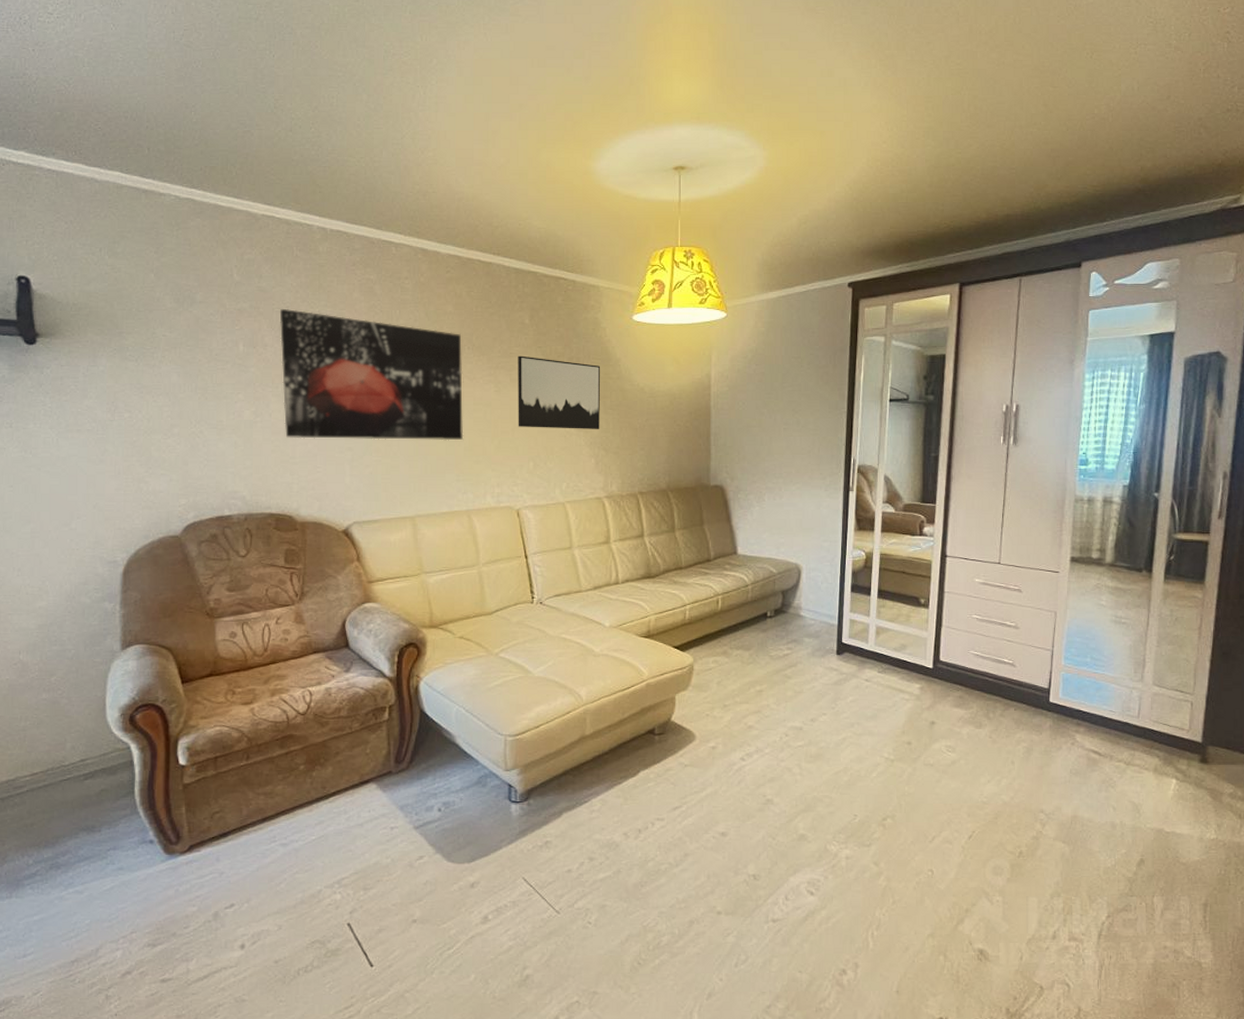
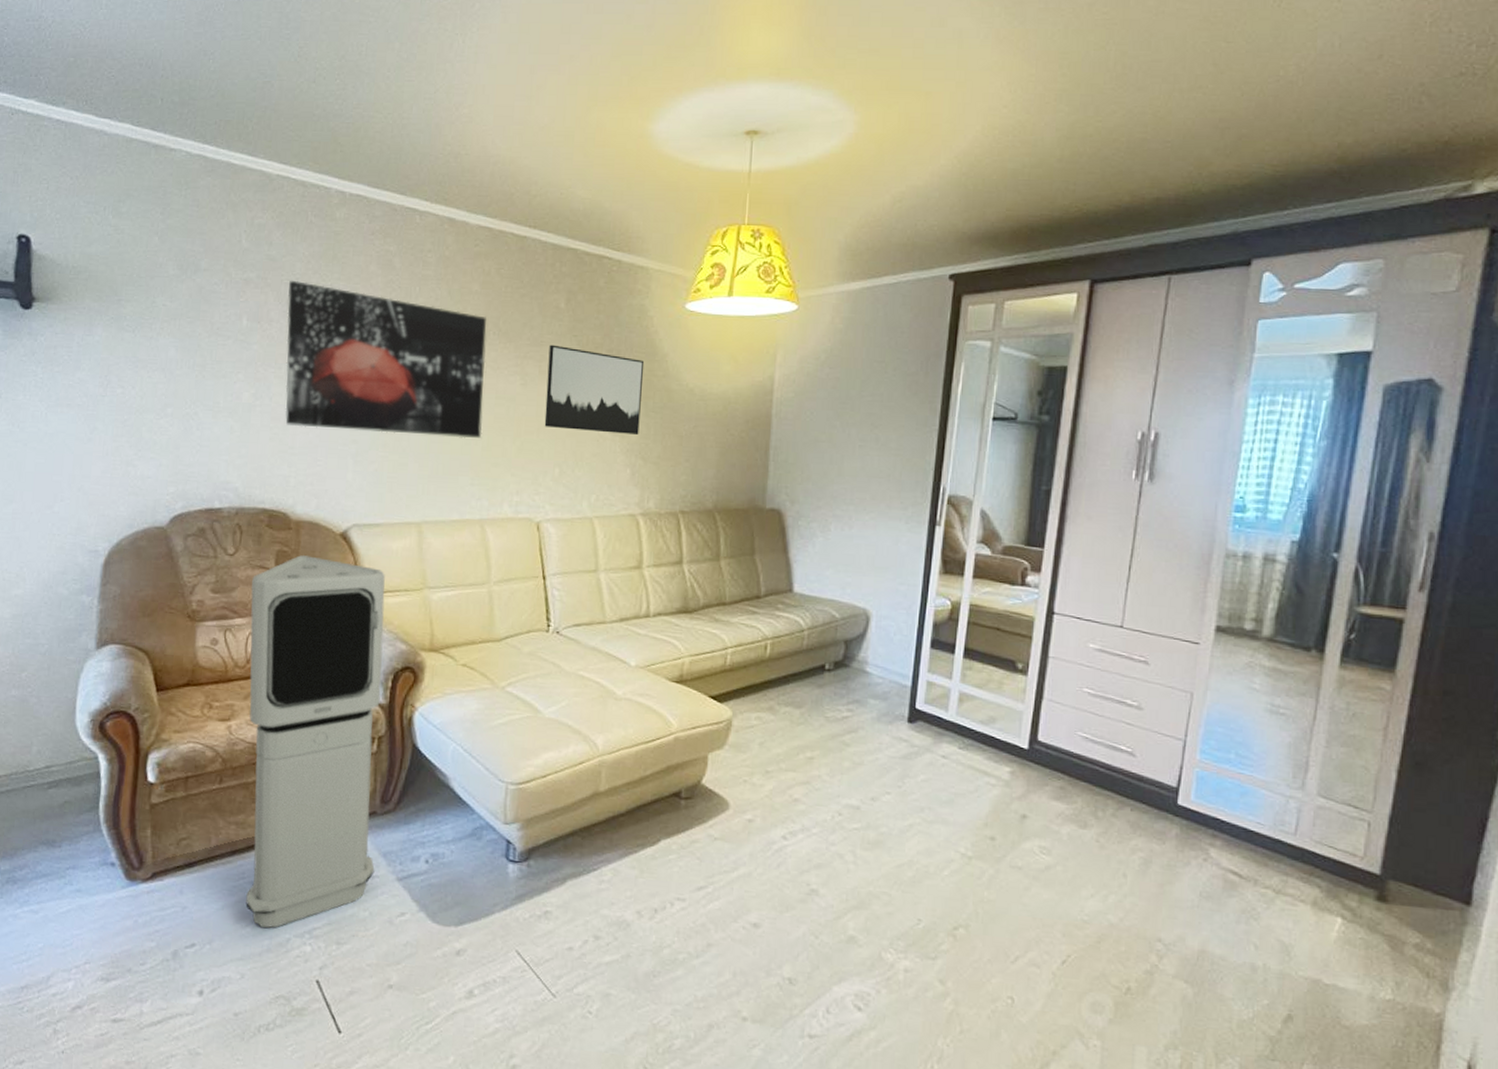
air purifier: none [263,552,394,883] -> present [246,555,385,929]

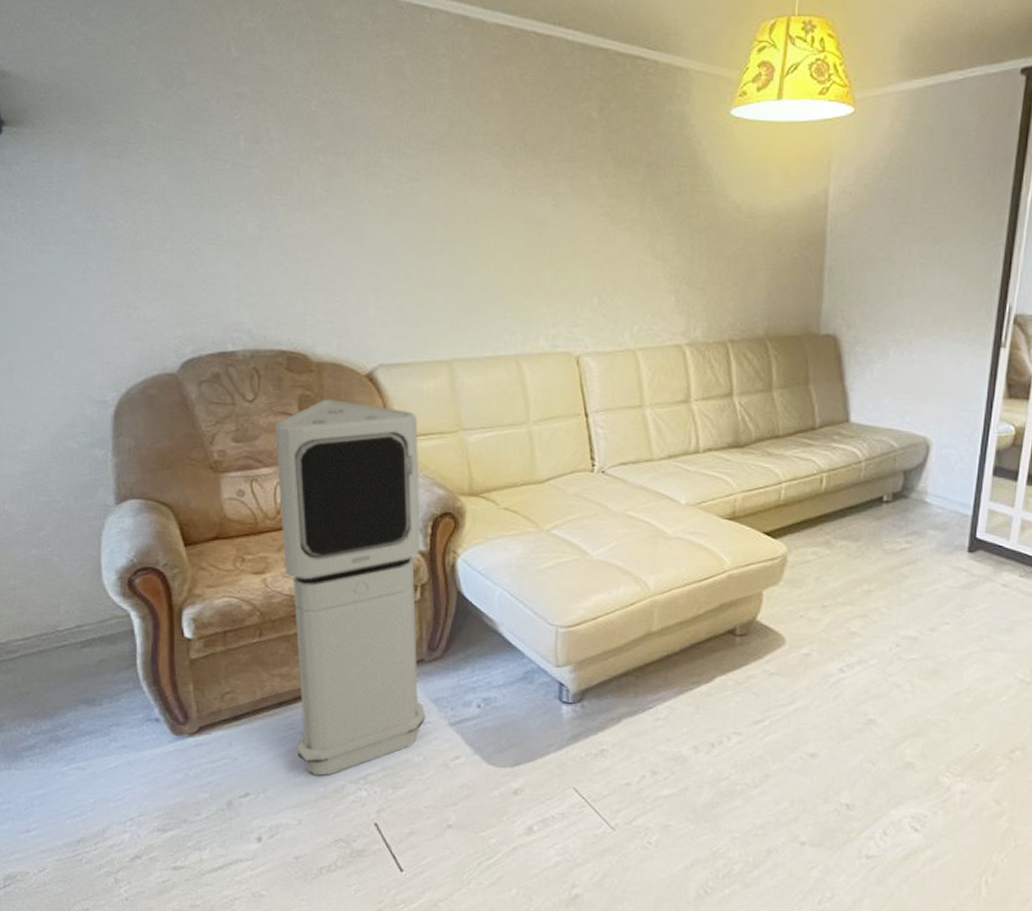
wall art: present [285,280,487,439] -> none [287,93,513,268]
wall art: present [544,344,645,435] -> none [580,160,687,258]

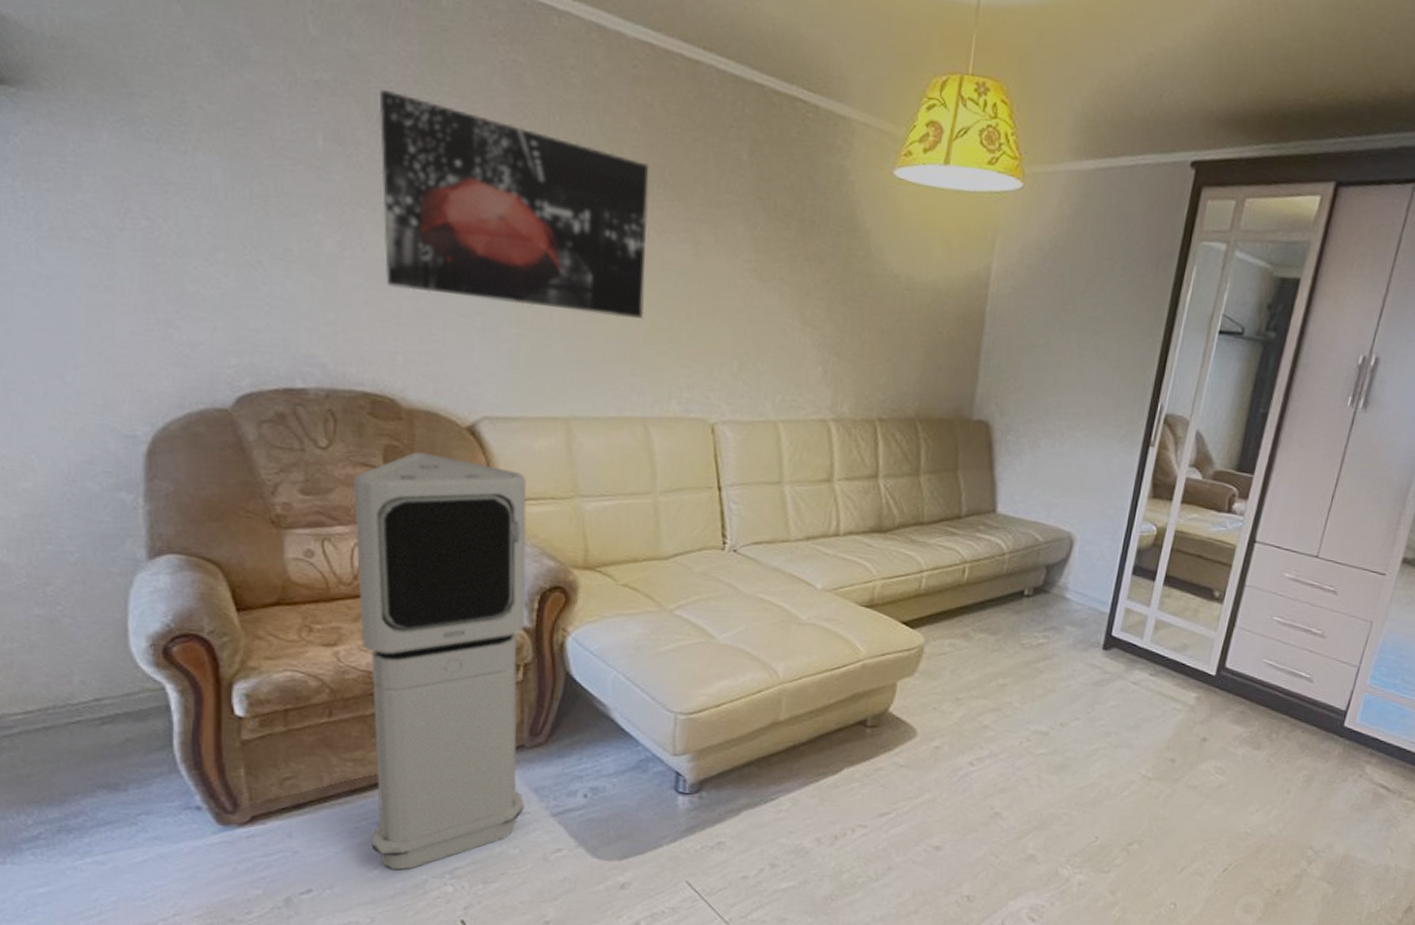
wall art: none [287,93,513,268] -> present [379,88,649,319]

